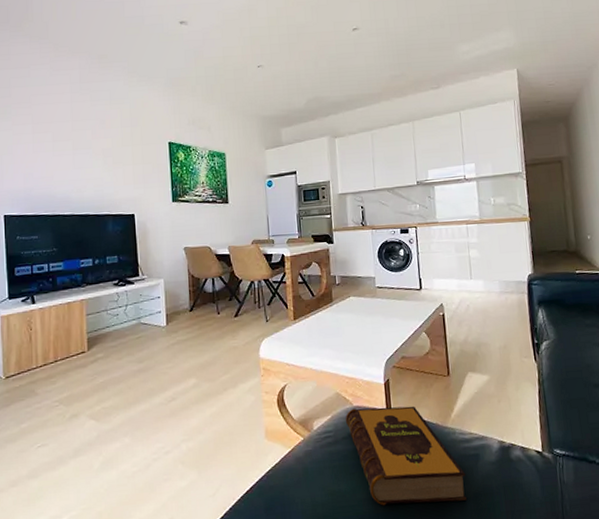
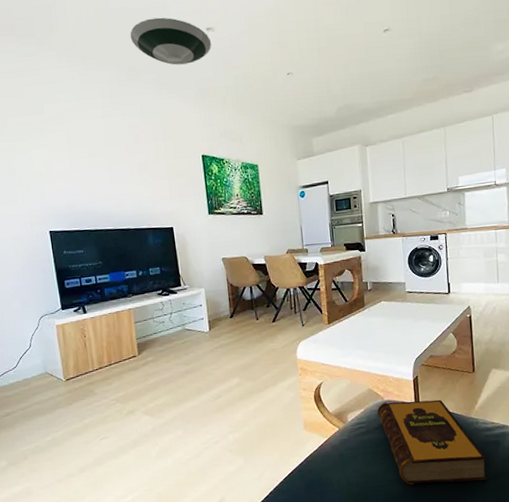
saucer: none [104,10,185,55] -> present [130,17,212,65]

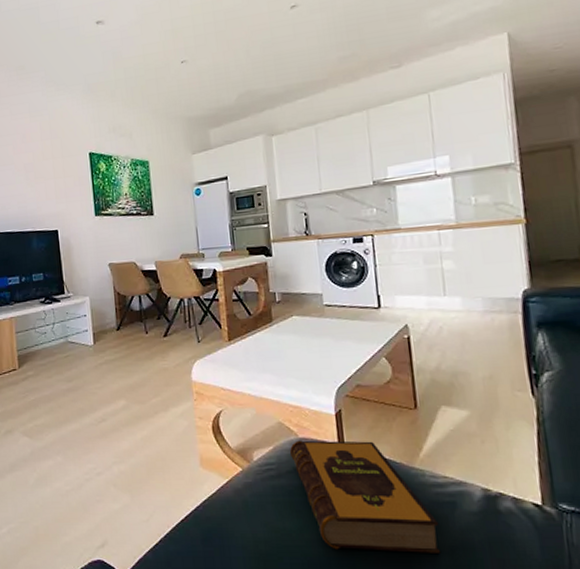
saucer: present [130,17,212,65] -> none [20,14,102,62]

